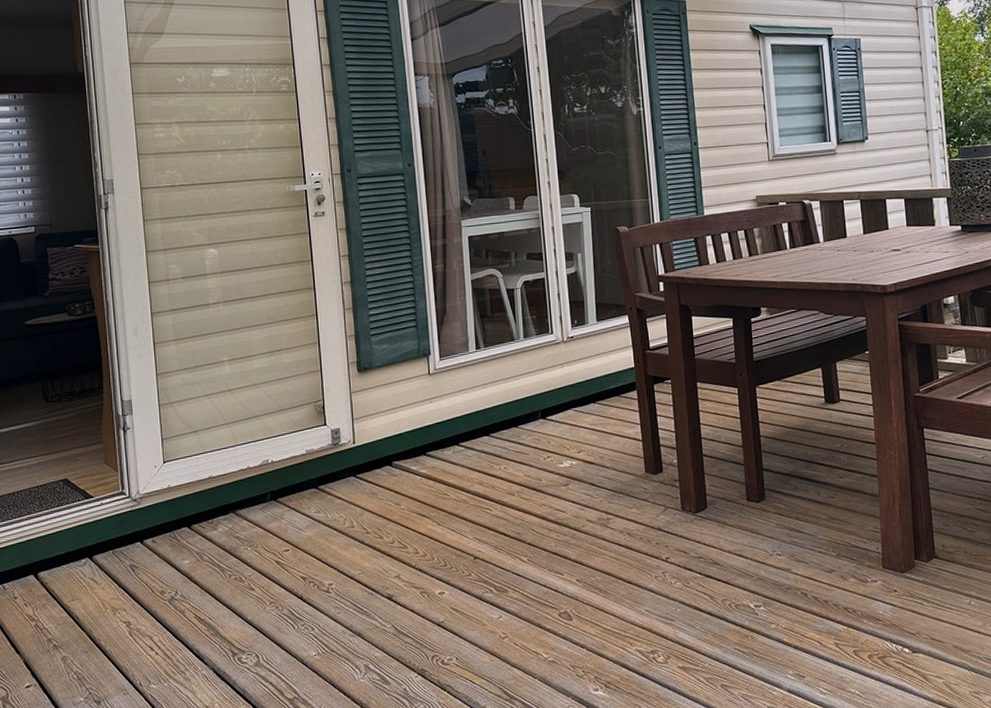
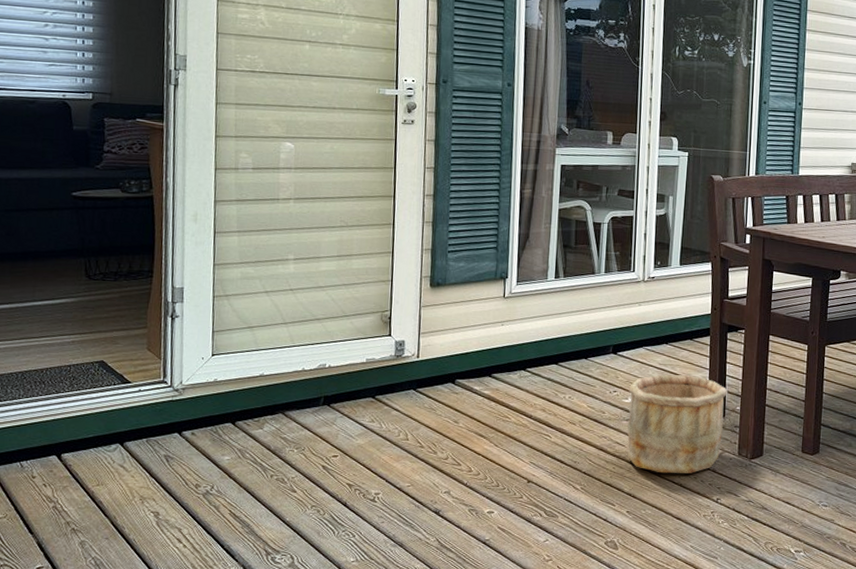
wooden bucket: none [562,432,663,537] -> present [627,374,729,474]

